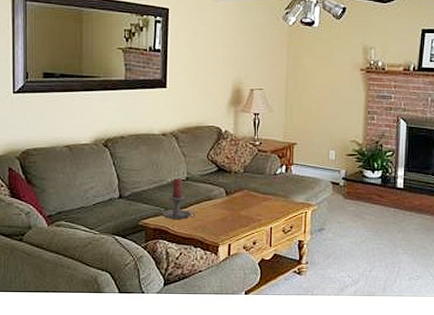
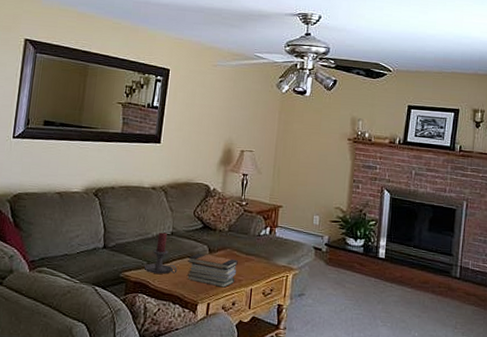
book stack: none [205,196,256,228] -> present [186,253,238,288]

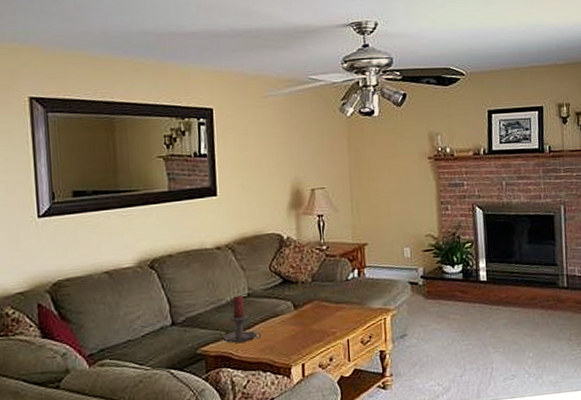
book stack: present [186,253,238,288] -> none [271,310,329,344]

